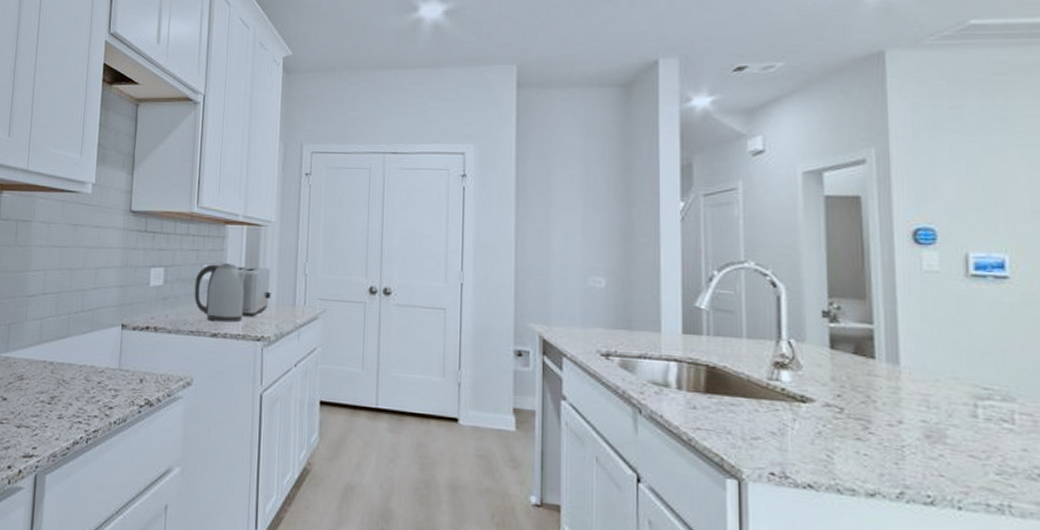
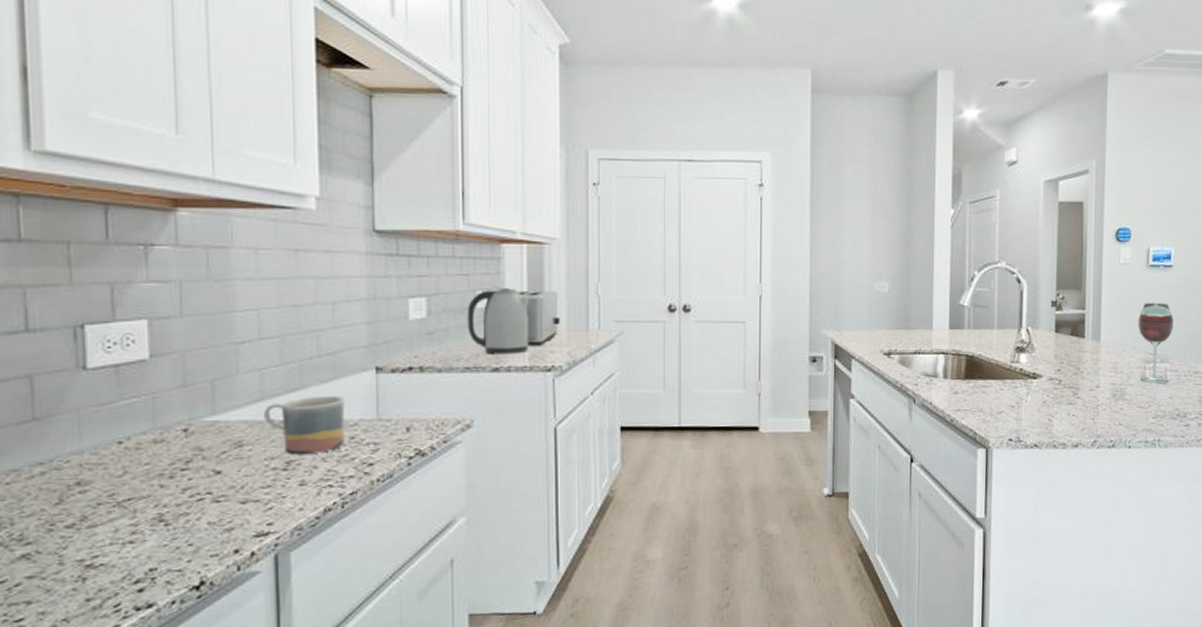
mug: none [39,344,97,393] -> present [263,396,345,455]
wineglass: none [958,321,1020,430] -> present [1138,303,1174,383]

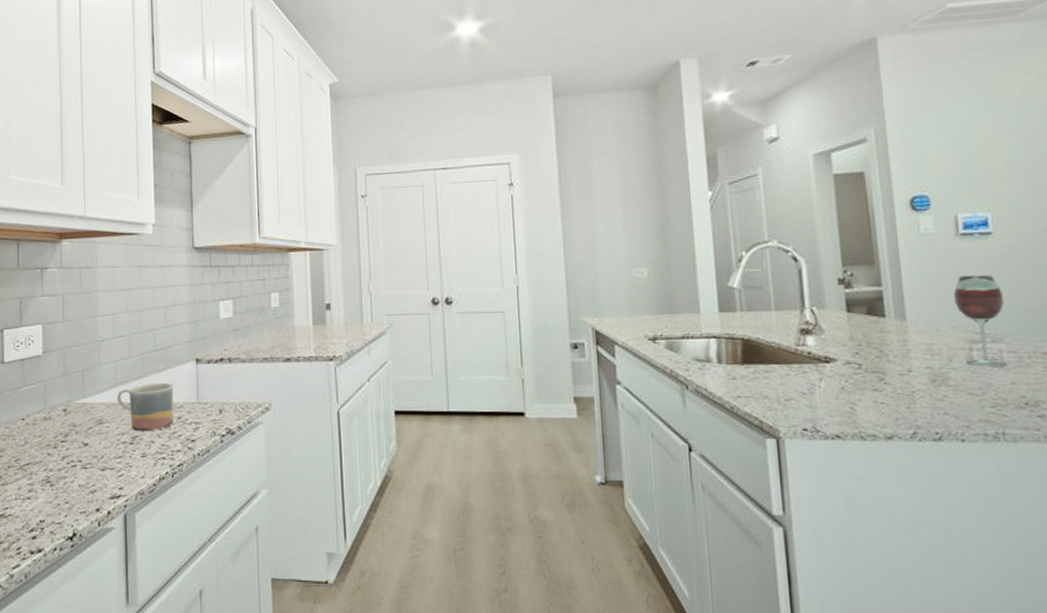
kettle: present [467,288,530,354] -> none [264,289,314,347]
toaster: present [518,290,561,346] -> none [304,289,339,339]

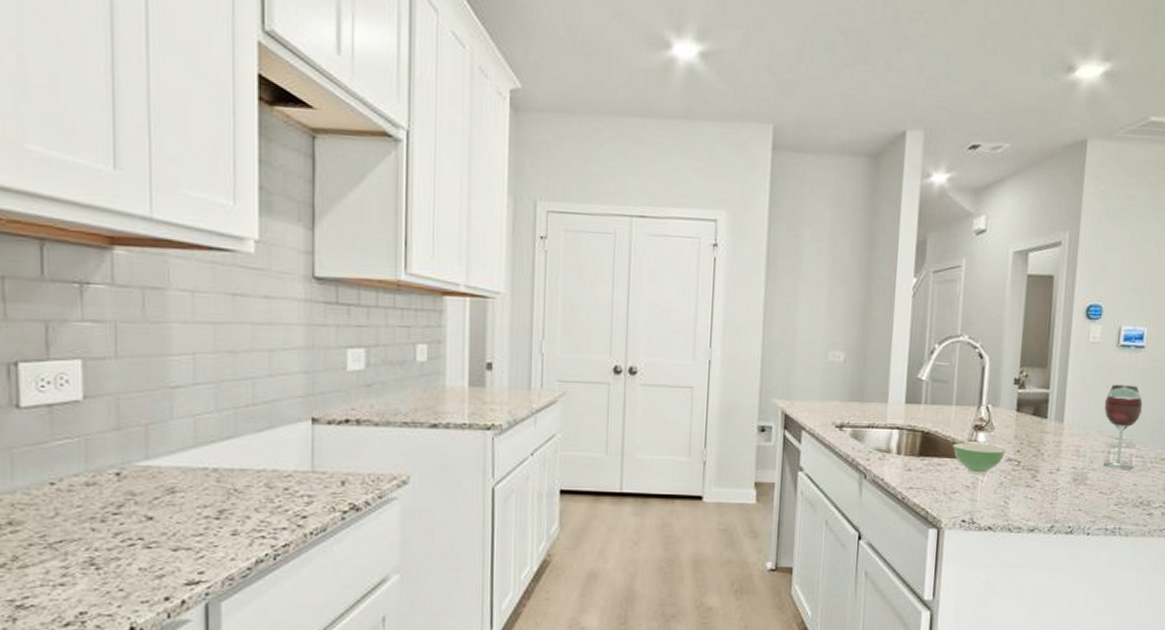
mug: present [116,383,174,432] -> none [196,445,279,505]
bowl: none [779,347,842,381] -> present [952,443,1006,476]

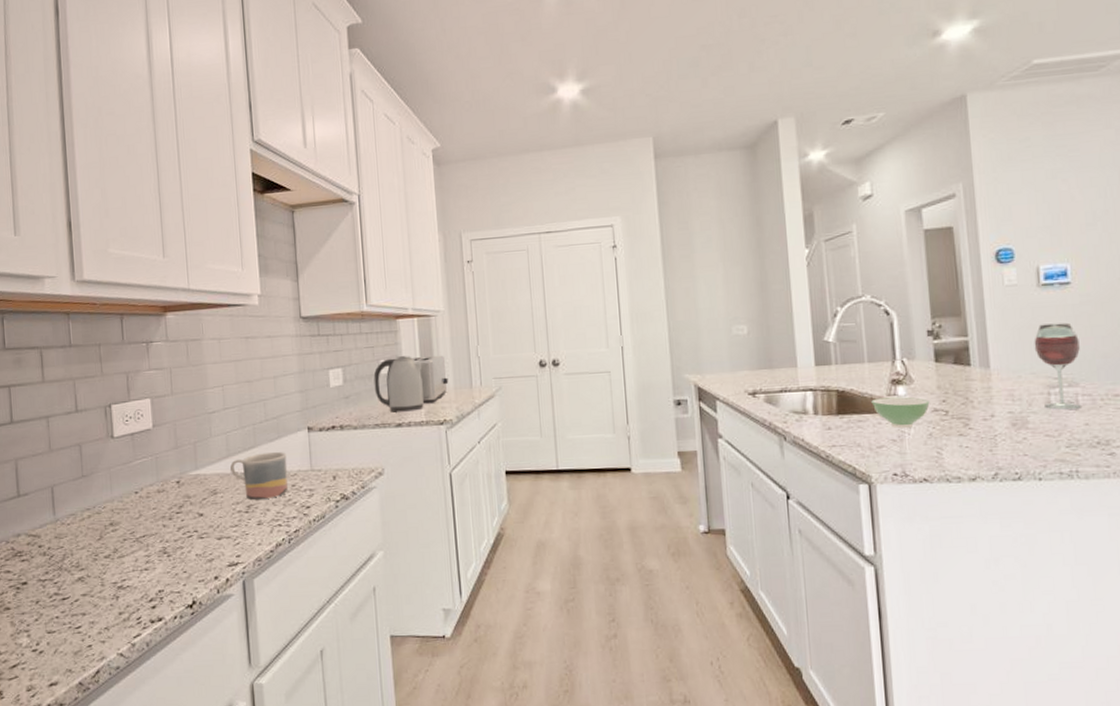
mug: none [196,445,279,505] -> present [229,452,288,500]
kettle: none [406,342,471,411] -> present [373,356,424,412]
toaster: none [459,345,502,403] -> present [413,355,449,404]

